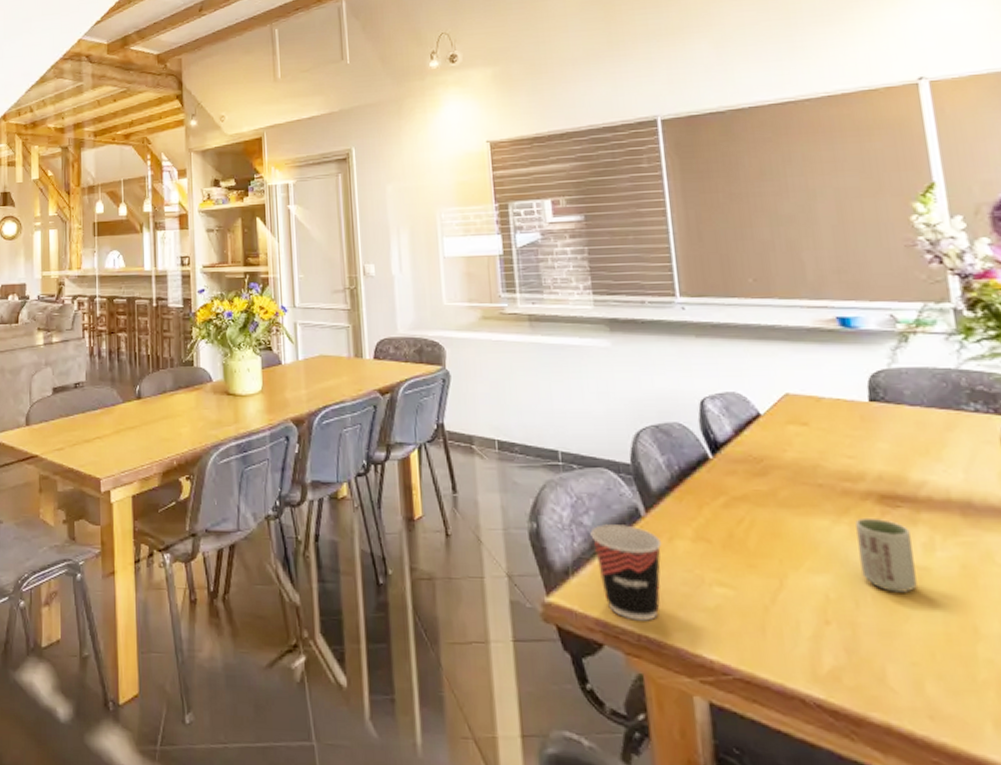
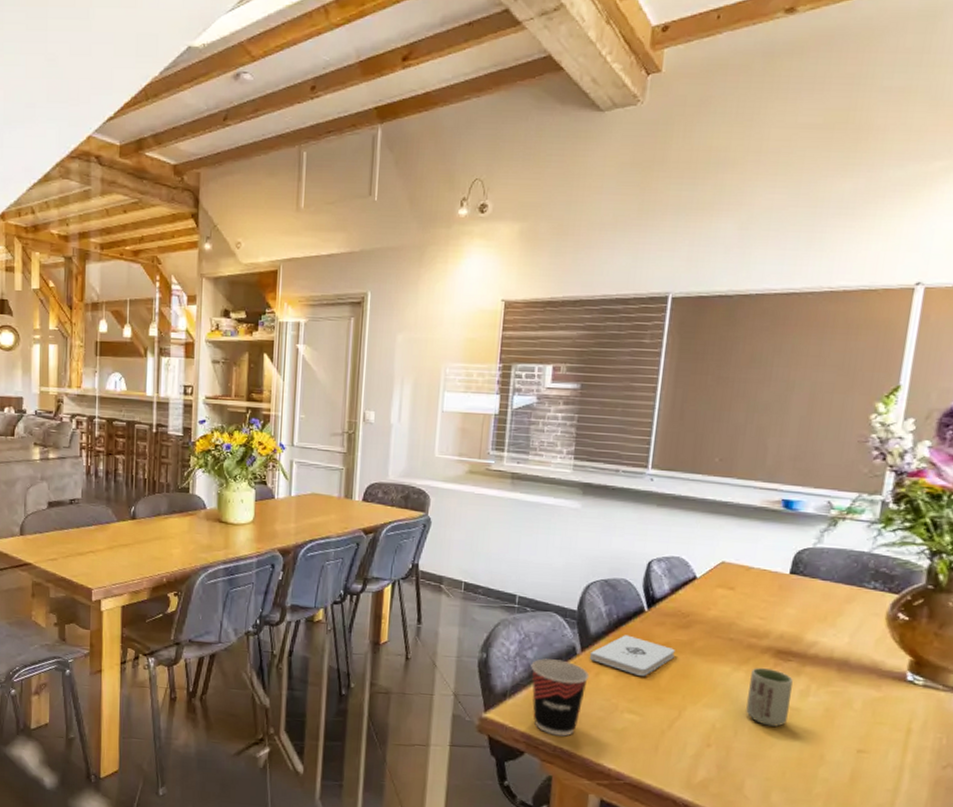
notepad: none [656,489,757,538] -> present [589,635,675,676]

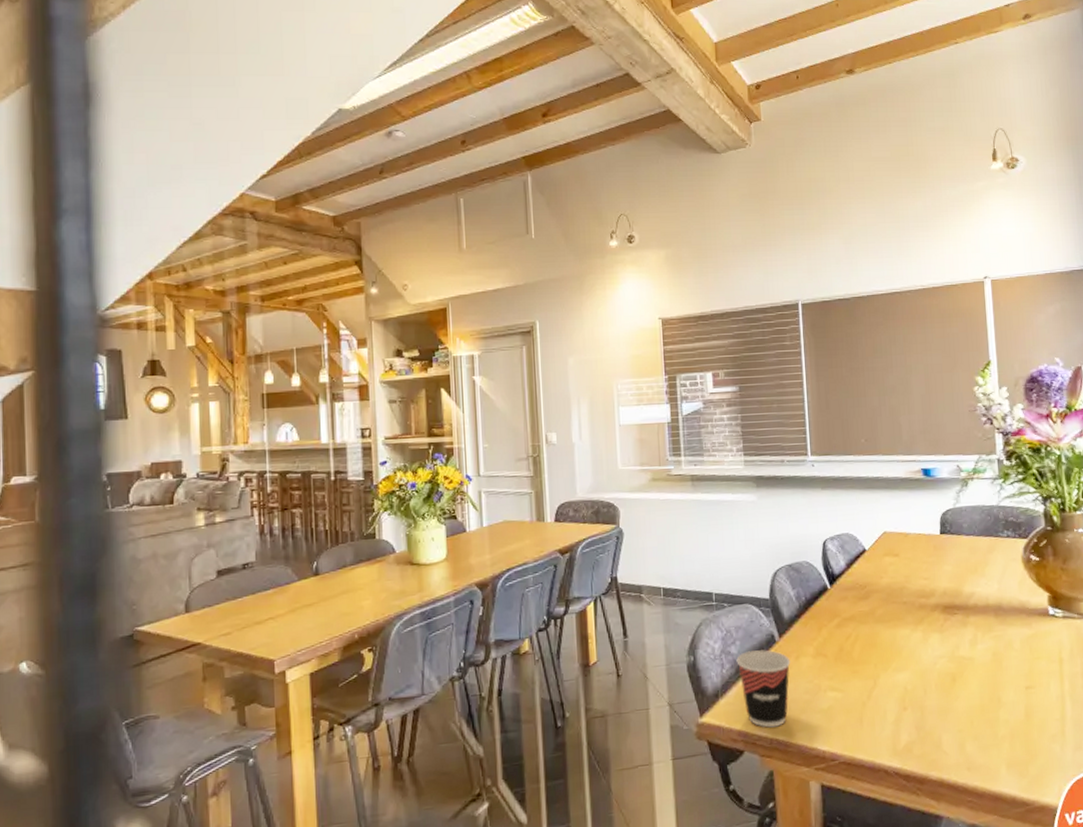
notepad: present [589,635,675,676] -> none [787,614,861,653]
cup: present [746,667,793,727] -> none [926,624,965,679]

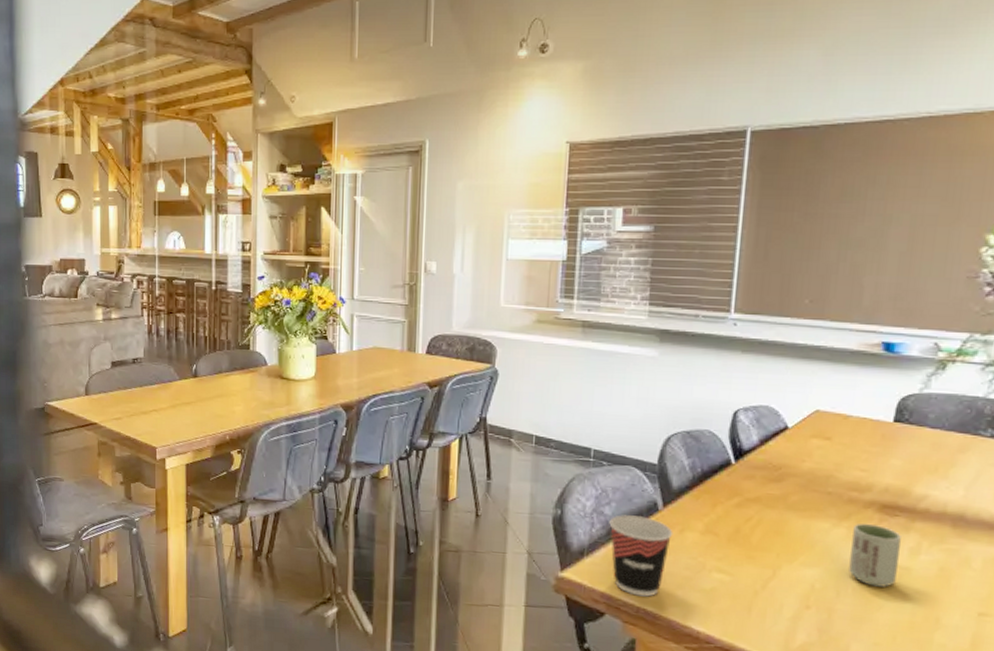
cup: none [926,624,965,679] -> present [849,523,901,587]

